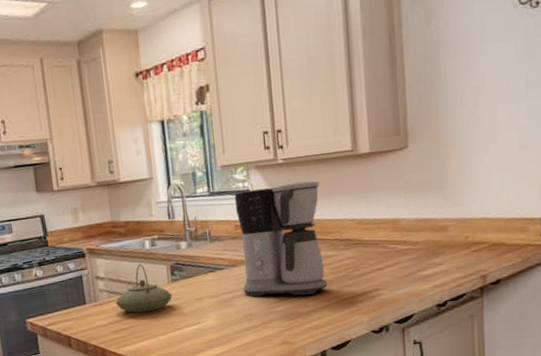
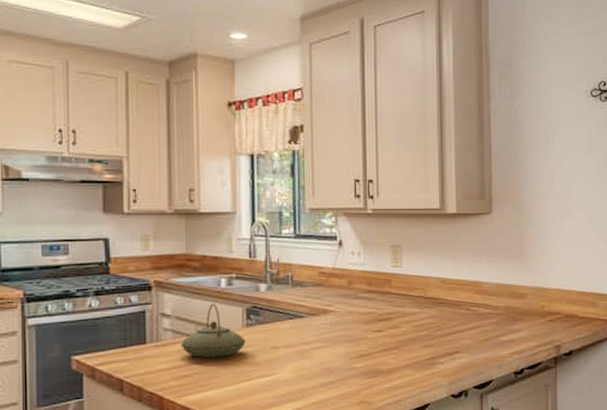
coffee maker: present [234,181,328,297] -> none [321,234,410,352]

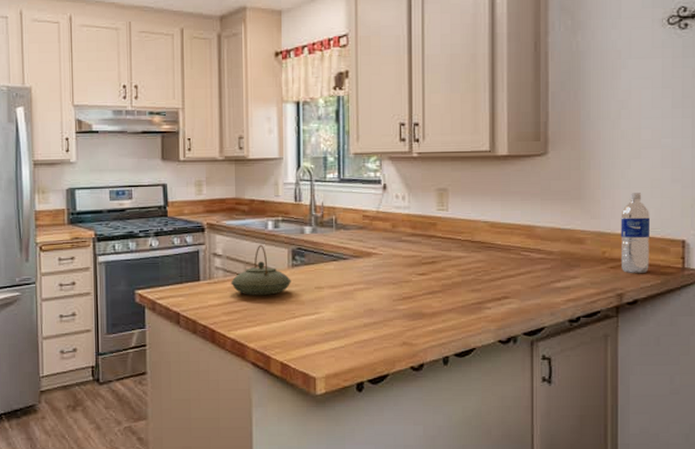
water bottle: none [556,250,582,327] -> present [620,193,649,274]

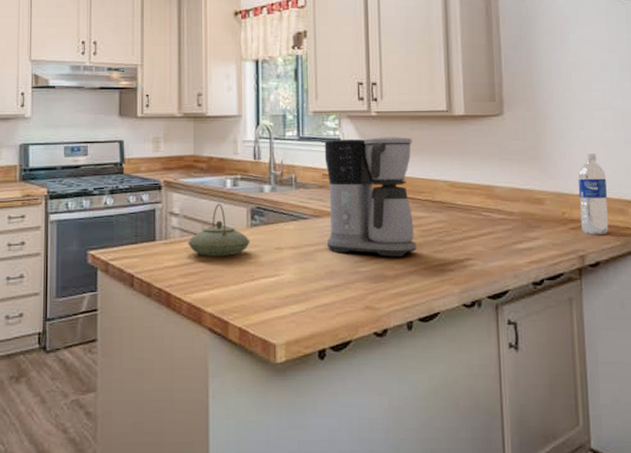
coffee maker: none [365,178,455,295] -> present [324,137,417,257]

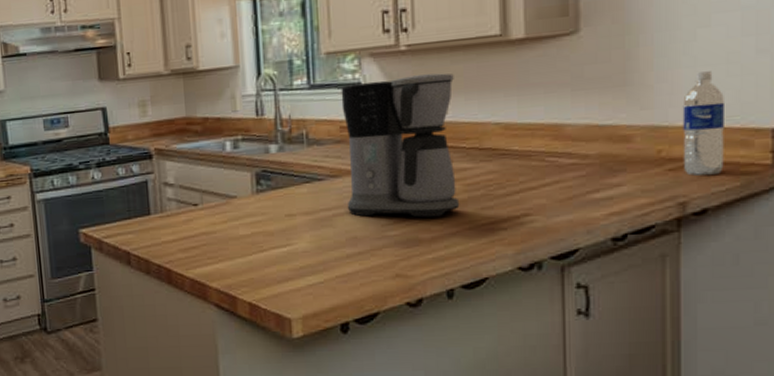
teapot: present [188,203,250,256] -> none [186,169,257,228]

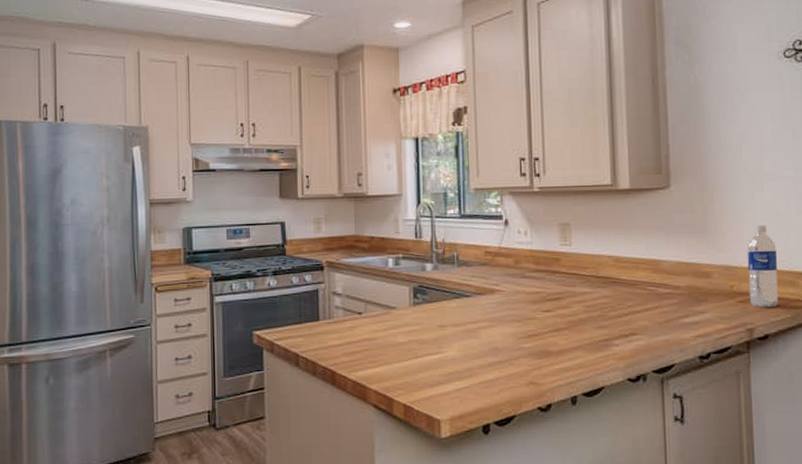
coffee maker: present [341,73,460,218] -> none [486,212,581,333]

